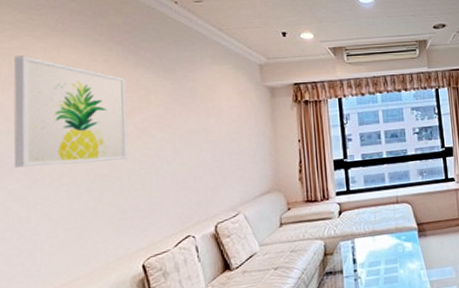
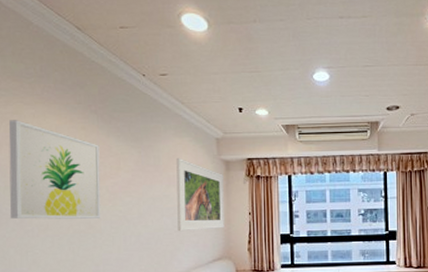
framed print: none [215,86,272,167] -> present [176,157,224,232]

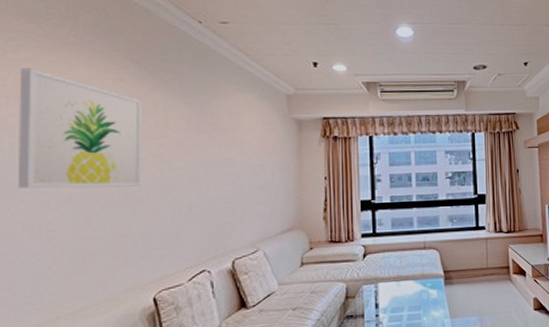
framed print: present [176,157,224,232] -> none [239,115,296,200]

